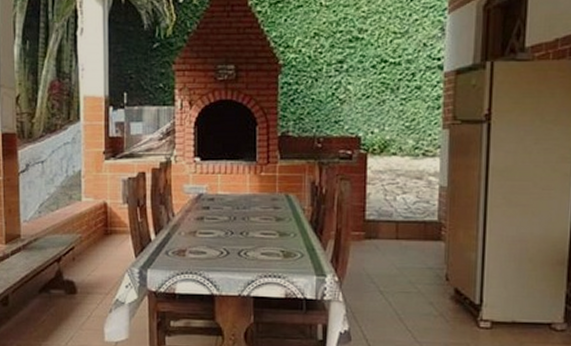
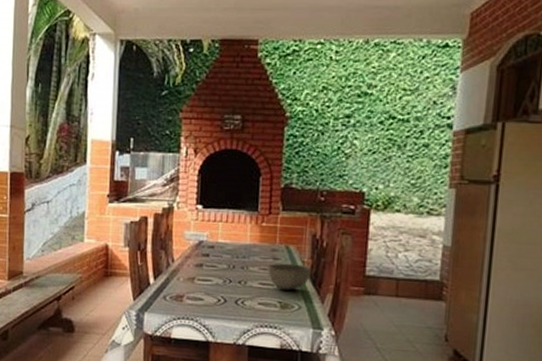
bowl: none [268,212,312,239] -> present [267,263,311,291]

